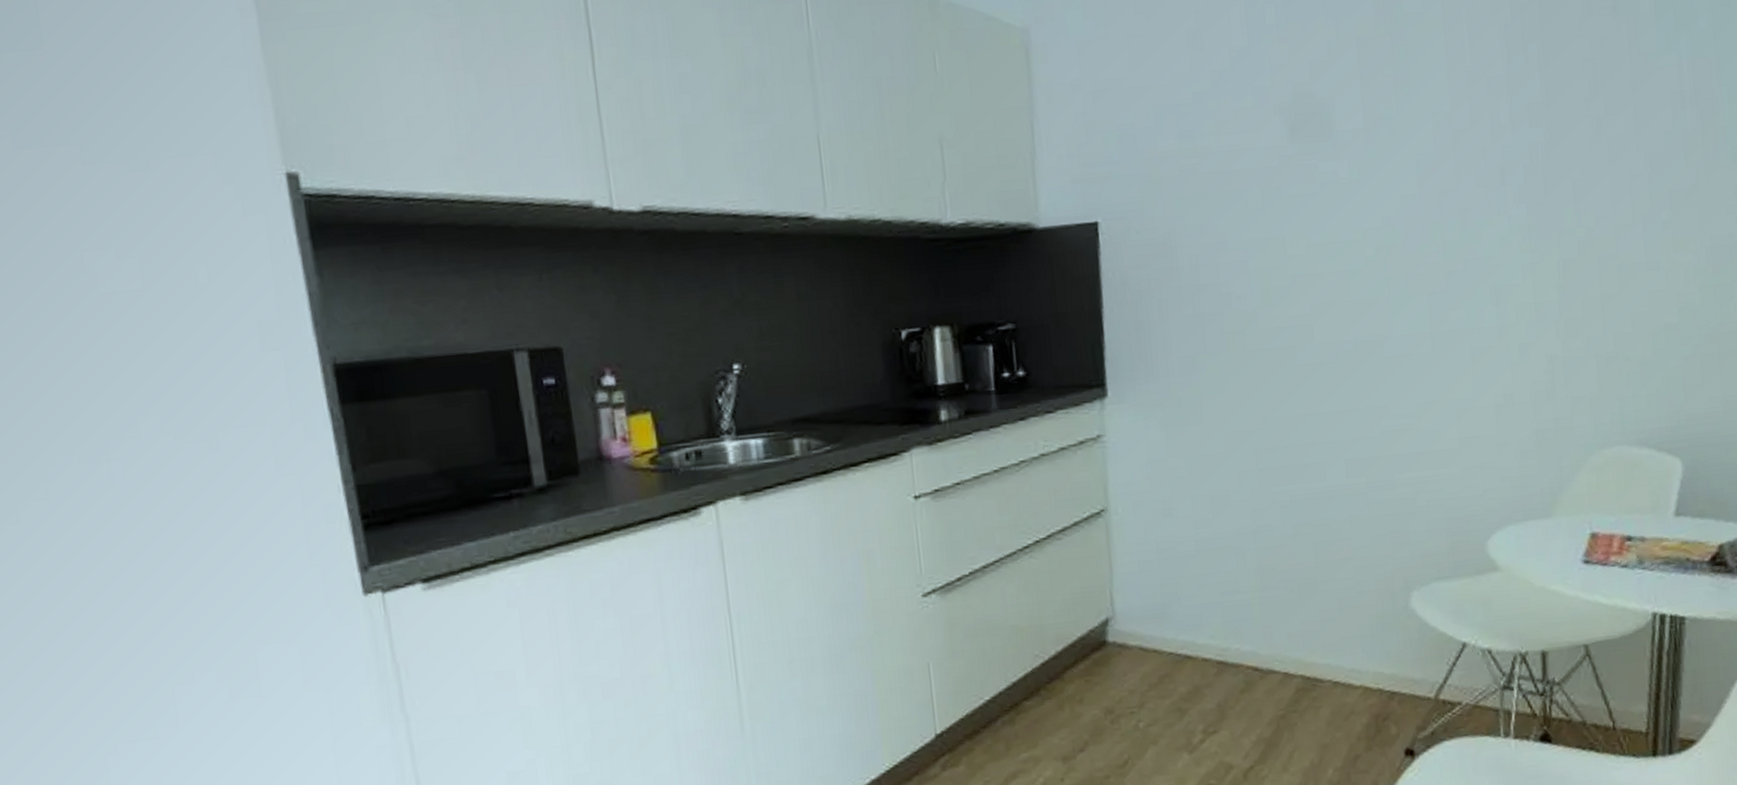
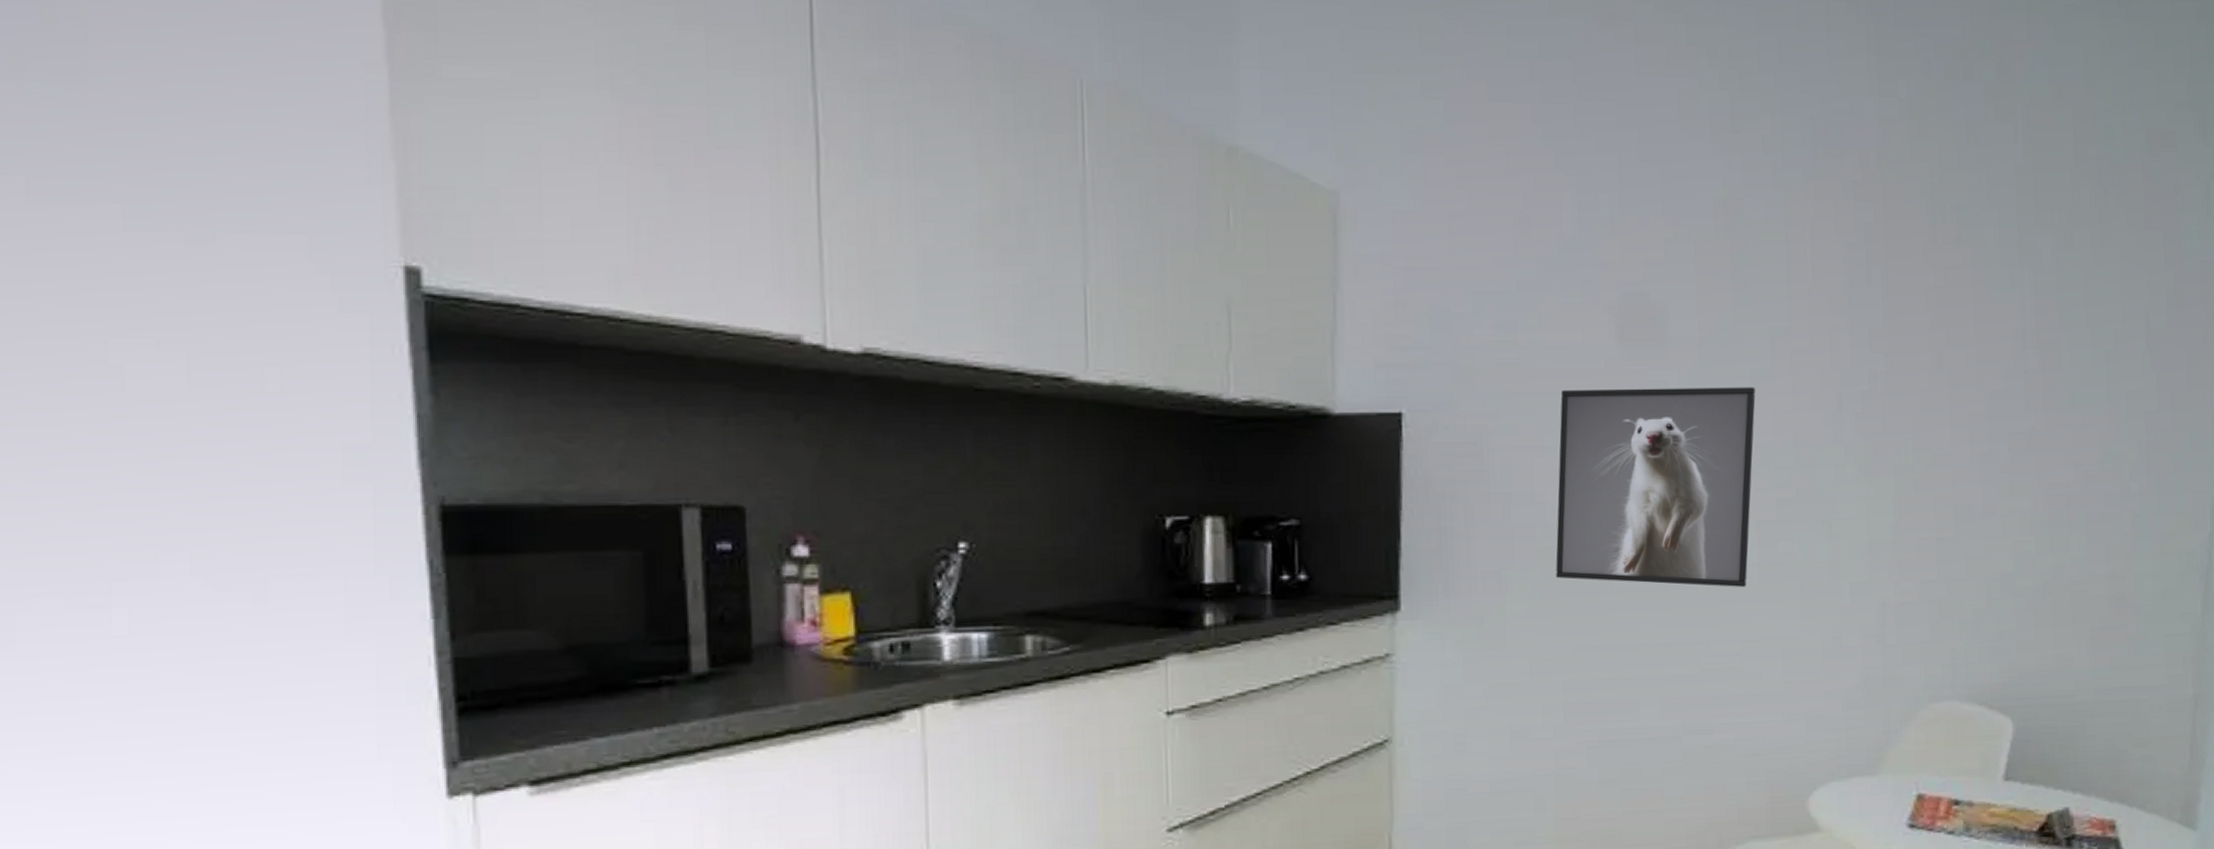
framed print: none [1239,170,1421,359] -> present [1556,387,1756,587]

